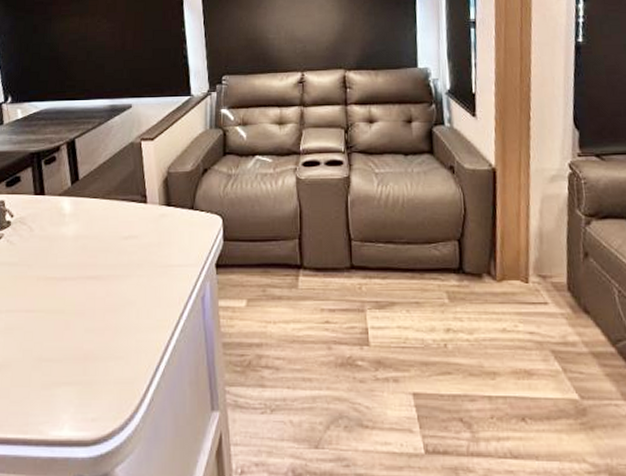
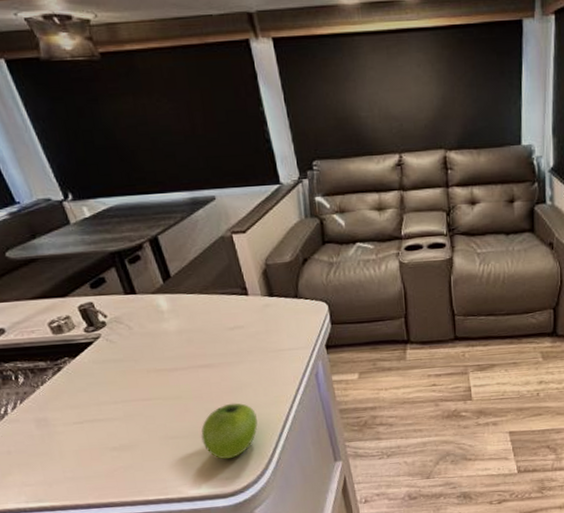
fruit: none [75,324,135,394] -> present [201,403,258,460]

